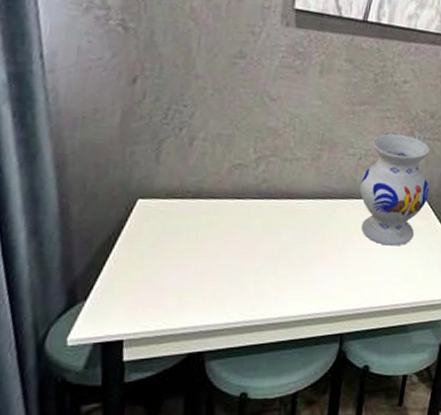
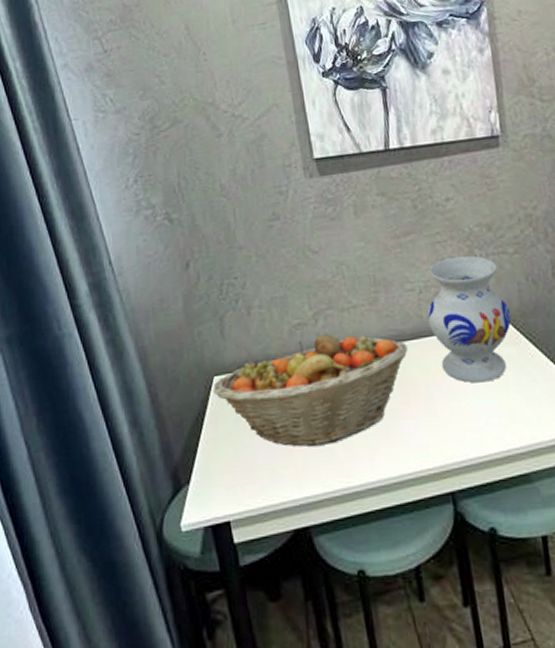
fruit basket: none [134,178,336,280] -> present [213,334,408,447]

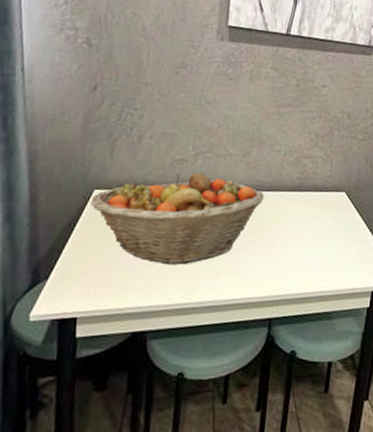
vase: present [427,255,512,383] -> none [285,132,349,236]

